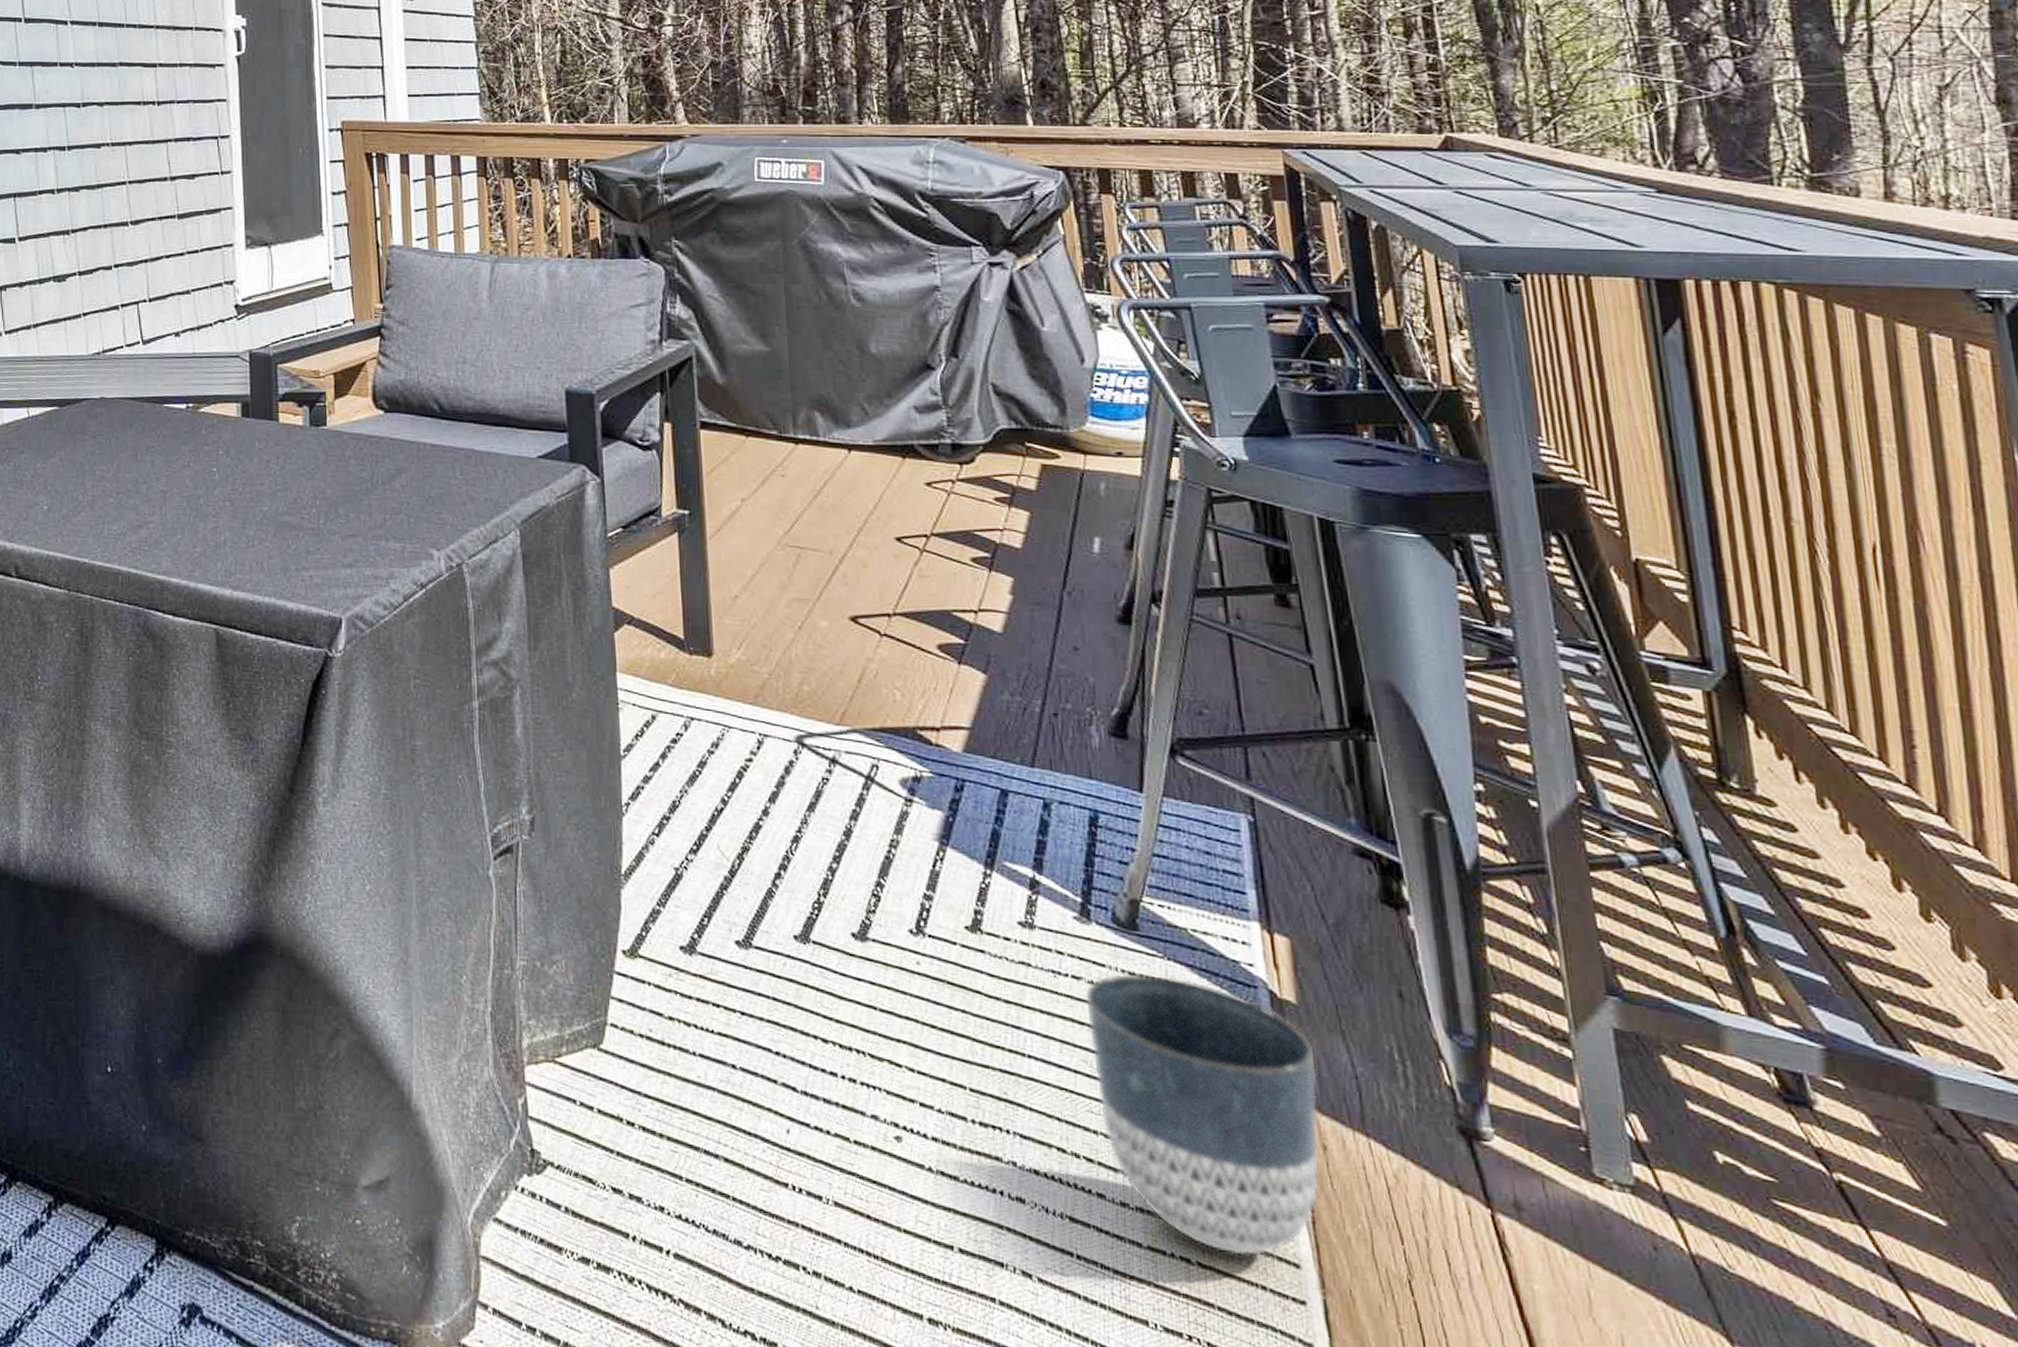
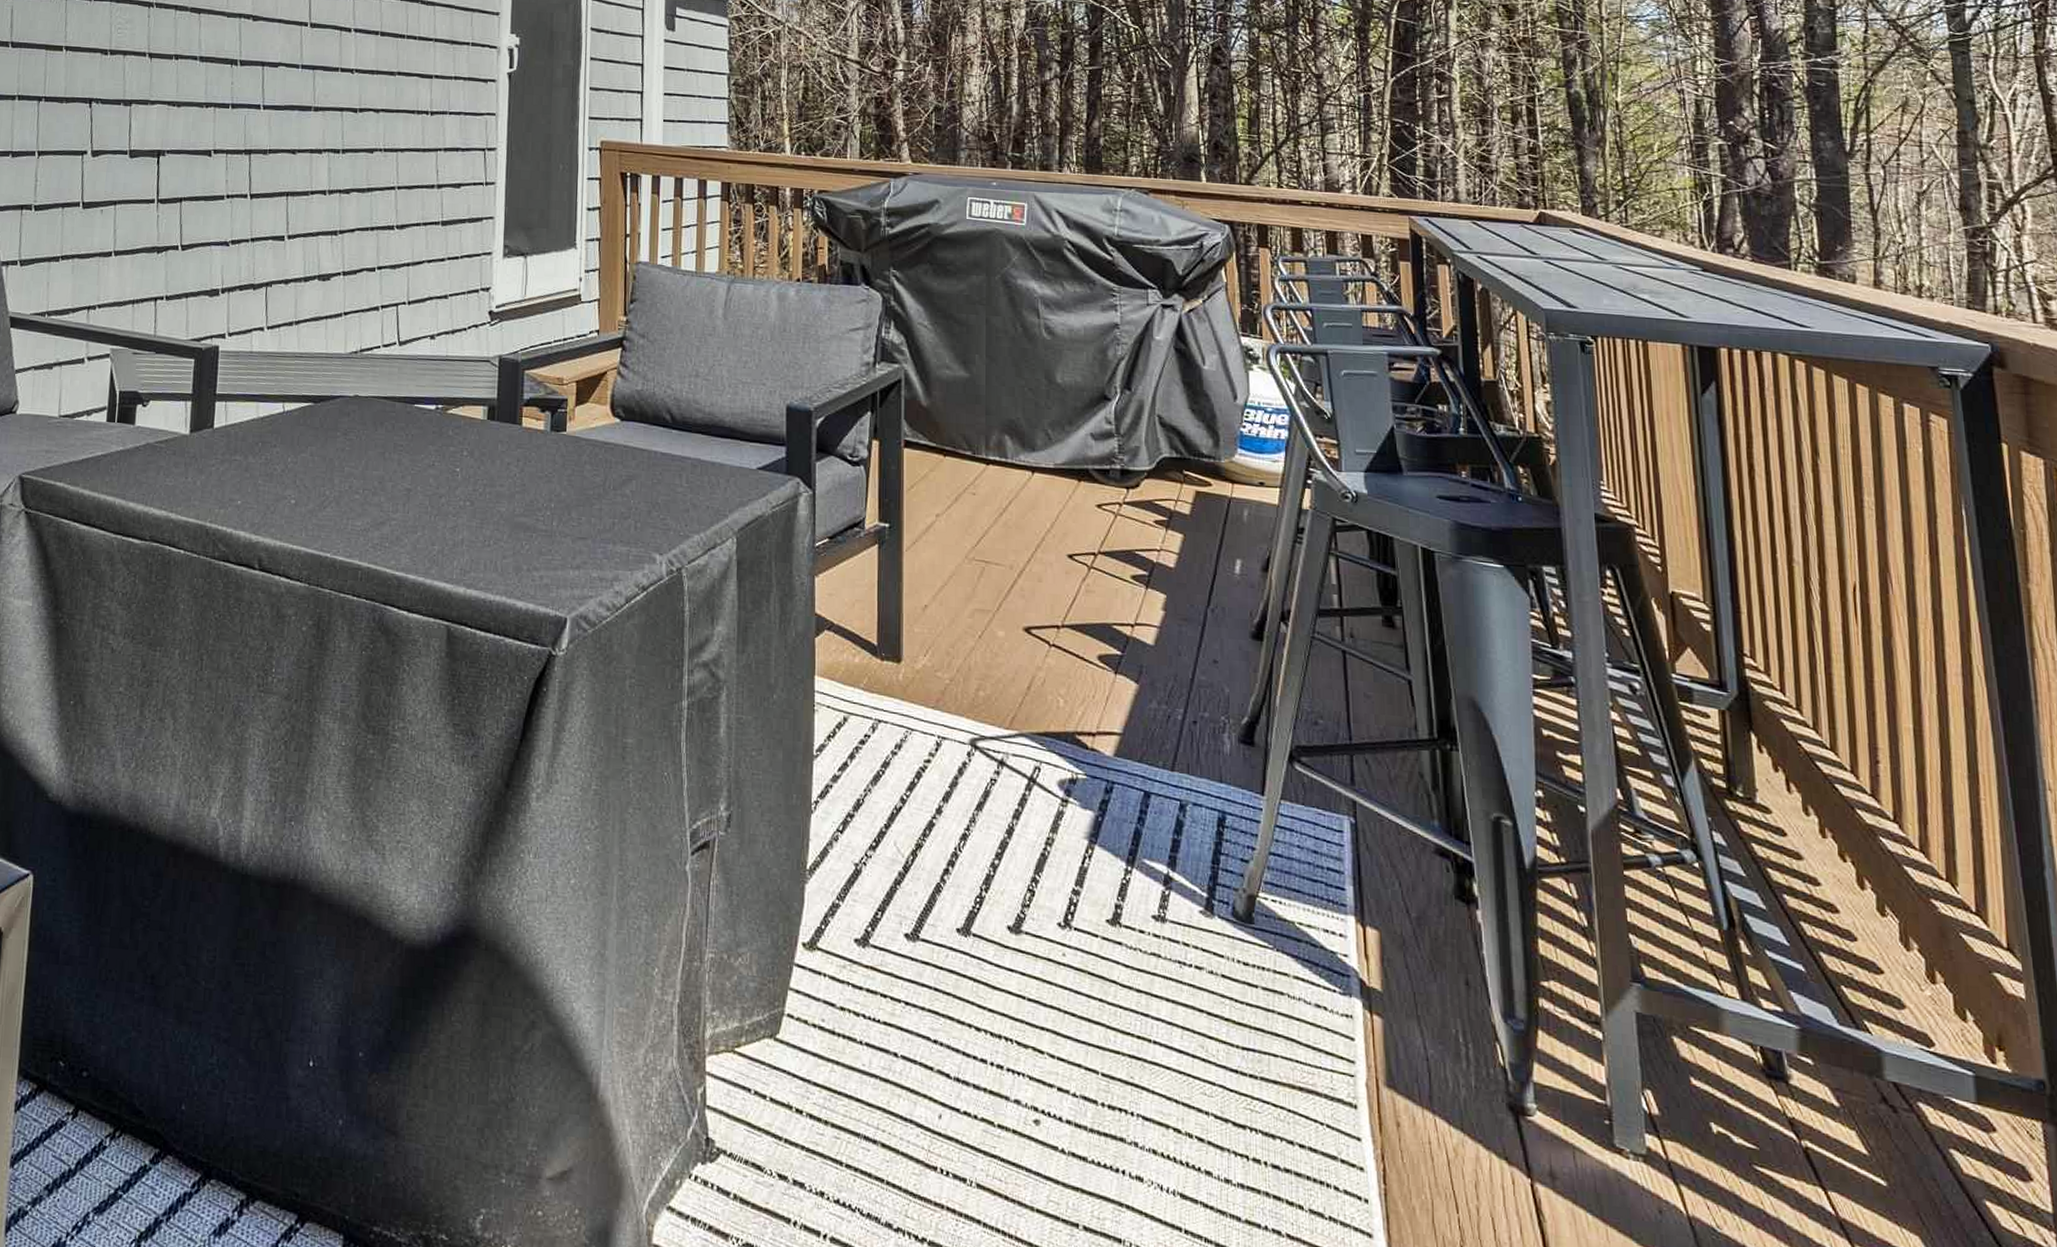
planter: present [1084,972,1320,1257] -> none [1205,963,1396,1228]

